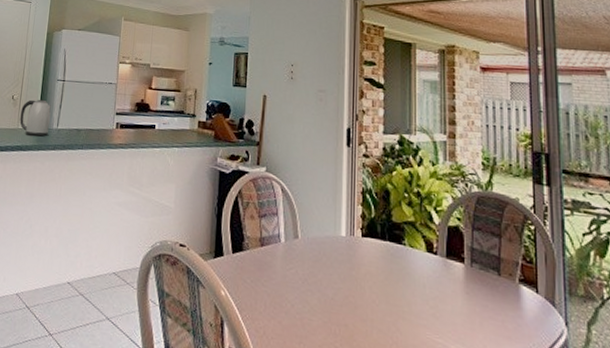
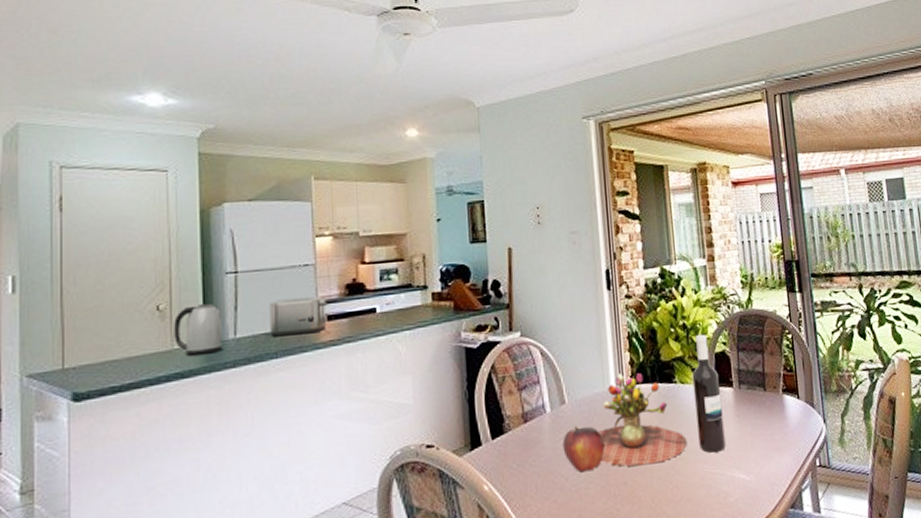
toaster: none [80,106,122,136] -> present [269,296,328,337]
fruit: none [292,260,330,305] -> present [562,426,605,473]
flower arrangement: none [325,222,411,316] -> present [599,372,687,467]
wine bottle: none [422,204,451,323] -> present [692,334,726,453]

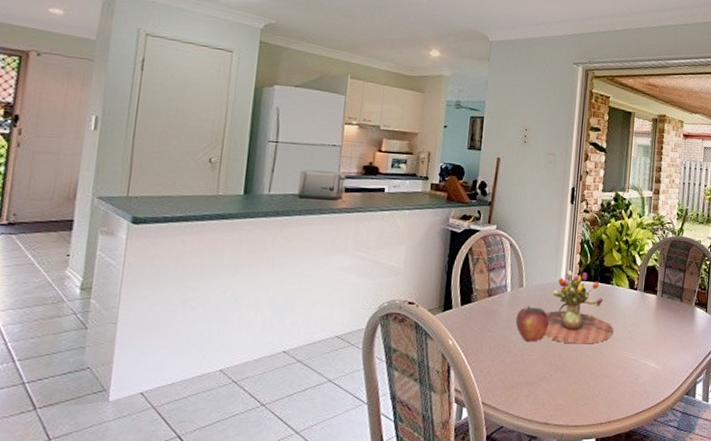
kettle: present [174,303,222,356] -> none [220,162,261,204]
wine bottle: present [692,334,726,453] -> none [623,249,648,343]

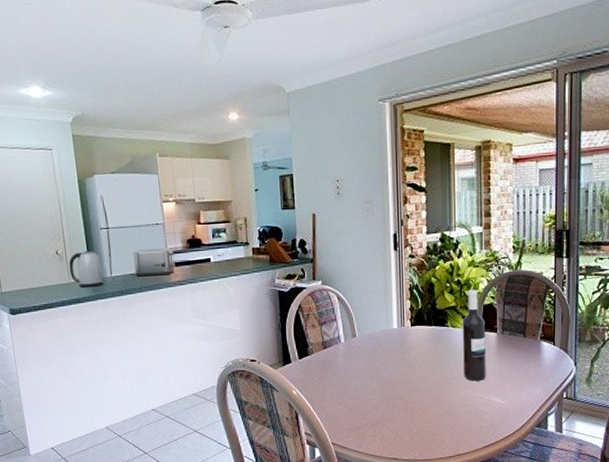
kettle: none [220,162,261,204] -> present [69,250,103,288]
fruit: present [515,305,549,342] -> none [353,354,386,387]
flower arrangement: present [544,269,614,344] -> none [382,316,454,386]
wine bottle: none [623,249,648,343] -> present [462,289,486,381]

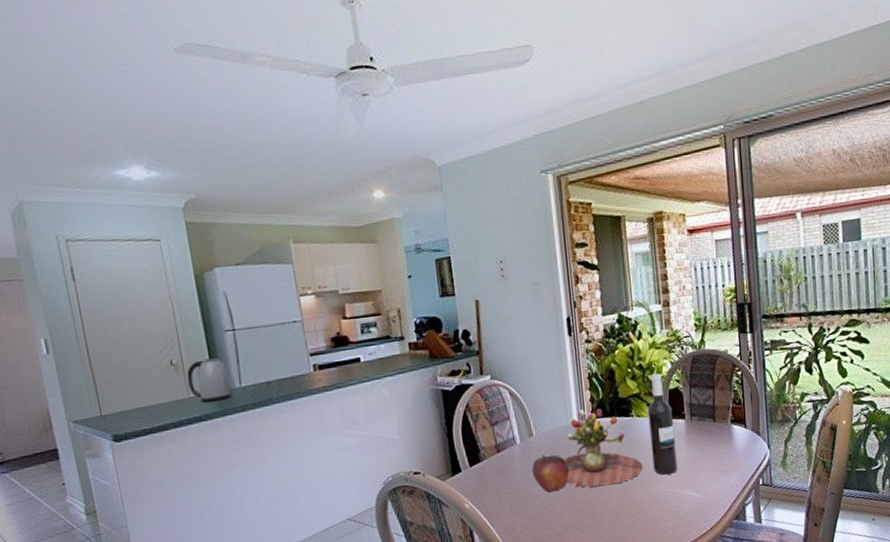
toaster: present [133,248,175,277] -> none [266,348,318,385]
fruit: none [353,354,386,387] -> present [531,454,570,493]
flower arrangement: none [382,316,454,386] -> present [564,408,643,488]

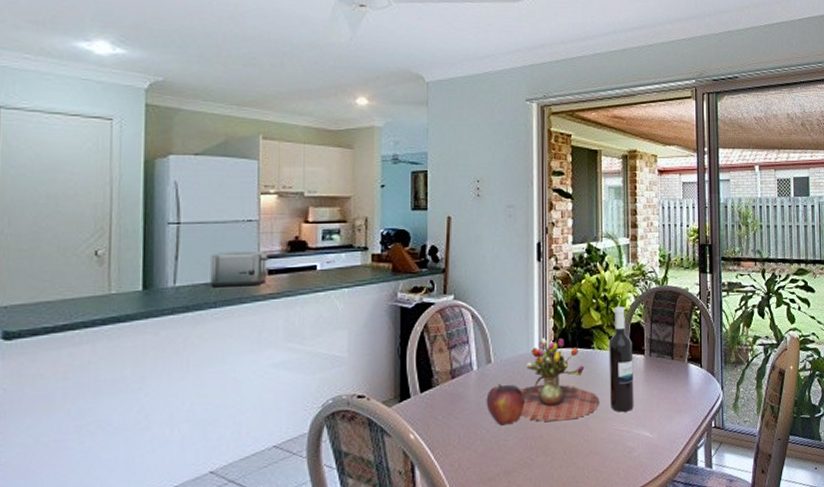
kettle: present [186,357,231,403] -> none [112,251,161,301]
toaster: none [266,348,318,385] -> present [210,251,270,288]

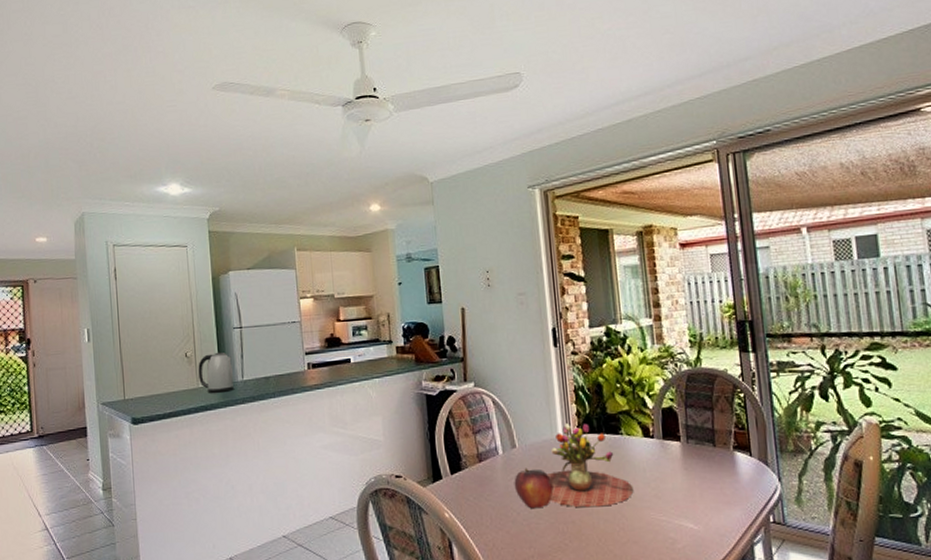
kettle: none [112,251,161,301] -> present [198,352,234,393]
toaster: present [210,251,270,288] -> none [267,348,312,381]
wine bottle: present [609,305,634,412] -> none [638,390,673,501]

